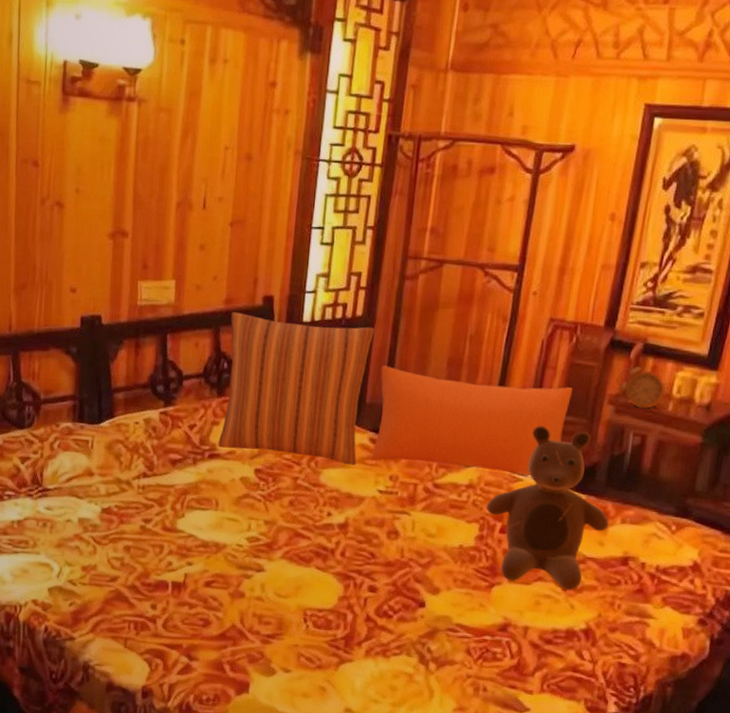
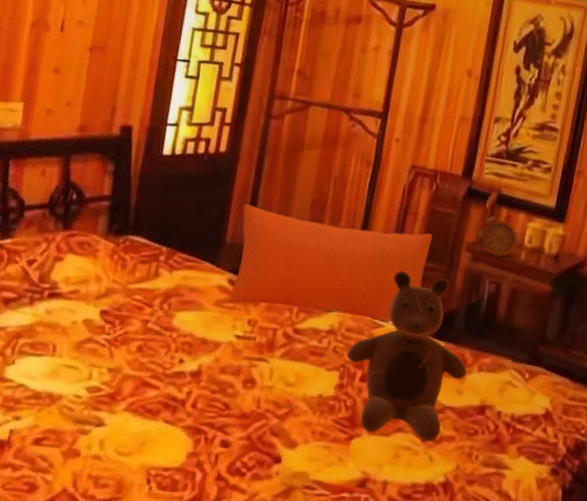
pillow: present [218,312,374,465] -> none [60,140,238,308]

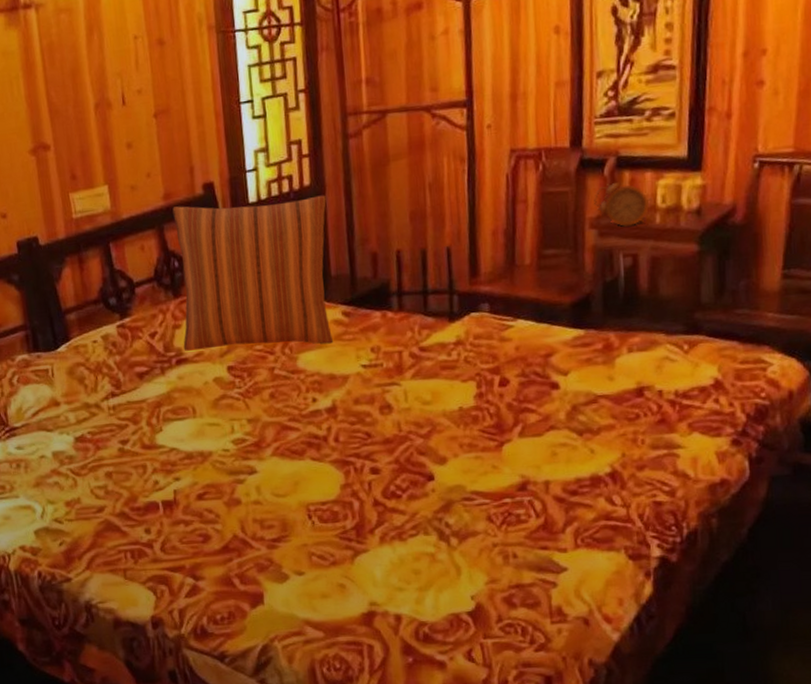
pillow: none [60,140,238,308] -> present [172,195,333,351]
pillow: present [228,204,432,323] -> none [341,218,549,336]
teddy bear: present [346,271,467,442] -> none [480,262,615,436]

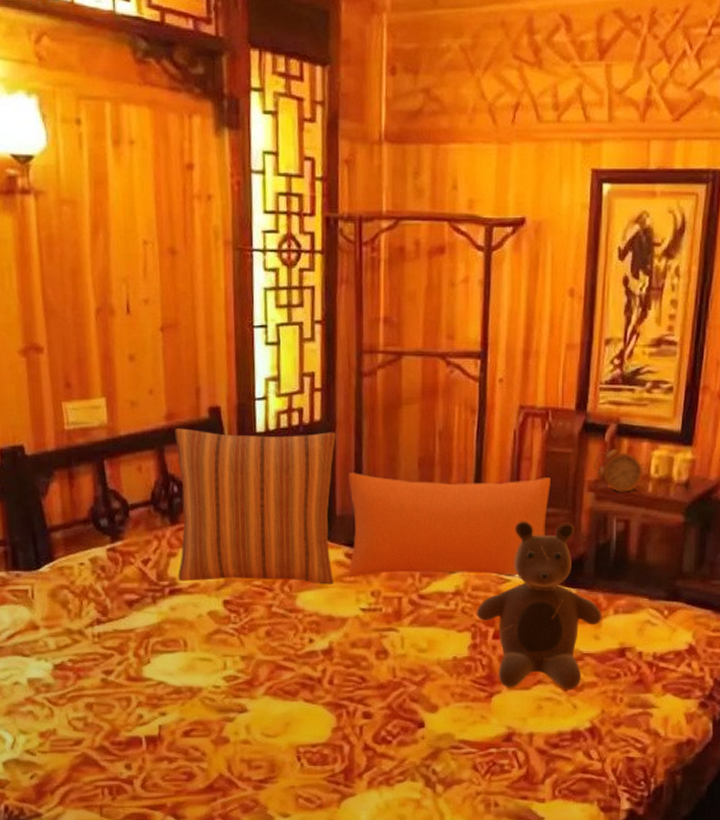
pillow: none [341,218,549,336] -> present [348,473,550,578]
teddy bear: none [480,262,615,436] -> present [476,521,602,691]

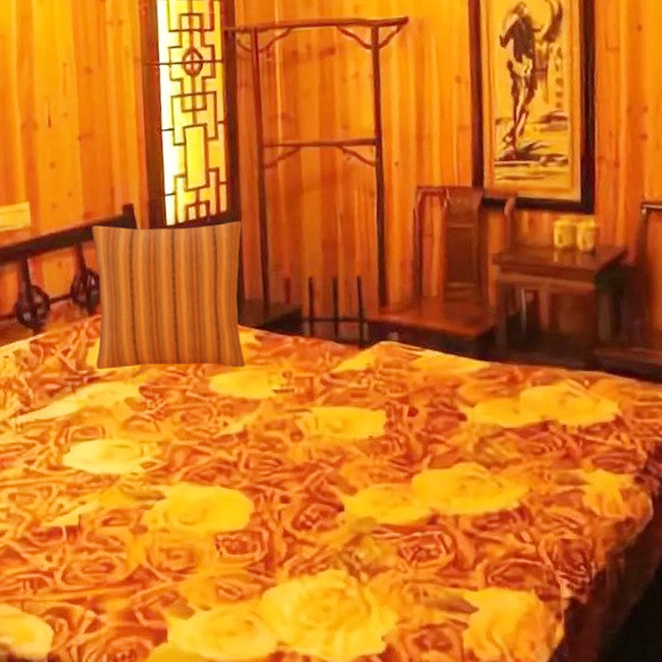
pillow: present [348,473,550,578] -> none [255,253,454,360]
teddy bear: present [476,521,602,691] -> none [389,296,520,468]
alarm clock: present [594,449,647,492] -> none [495,222,550,263]

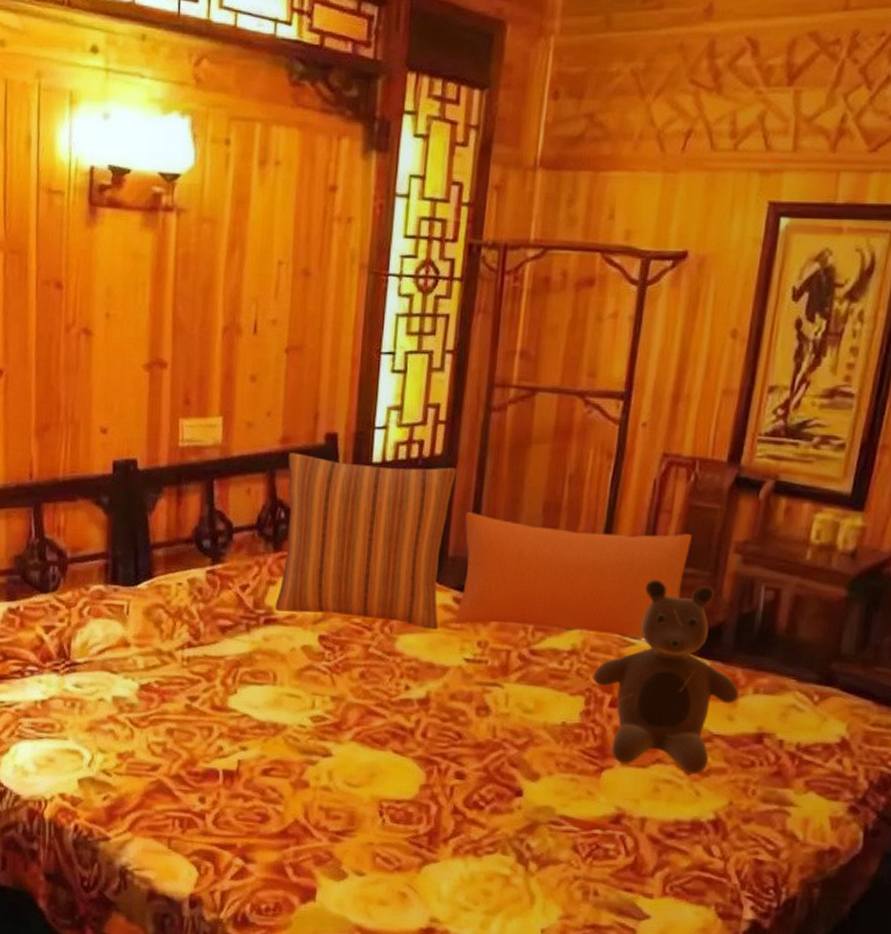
pillow: none [255,253,454,360] -> present [455,512,692,640]
teddy bear: none [389,296,520,468] -> present [592,579,739,775]

